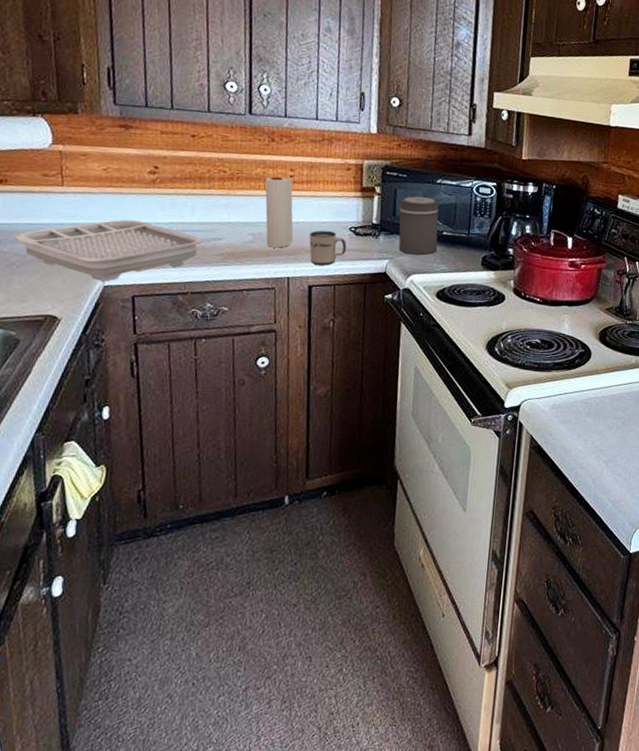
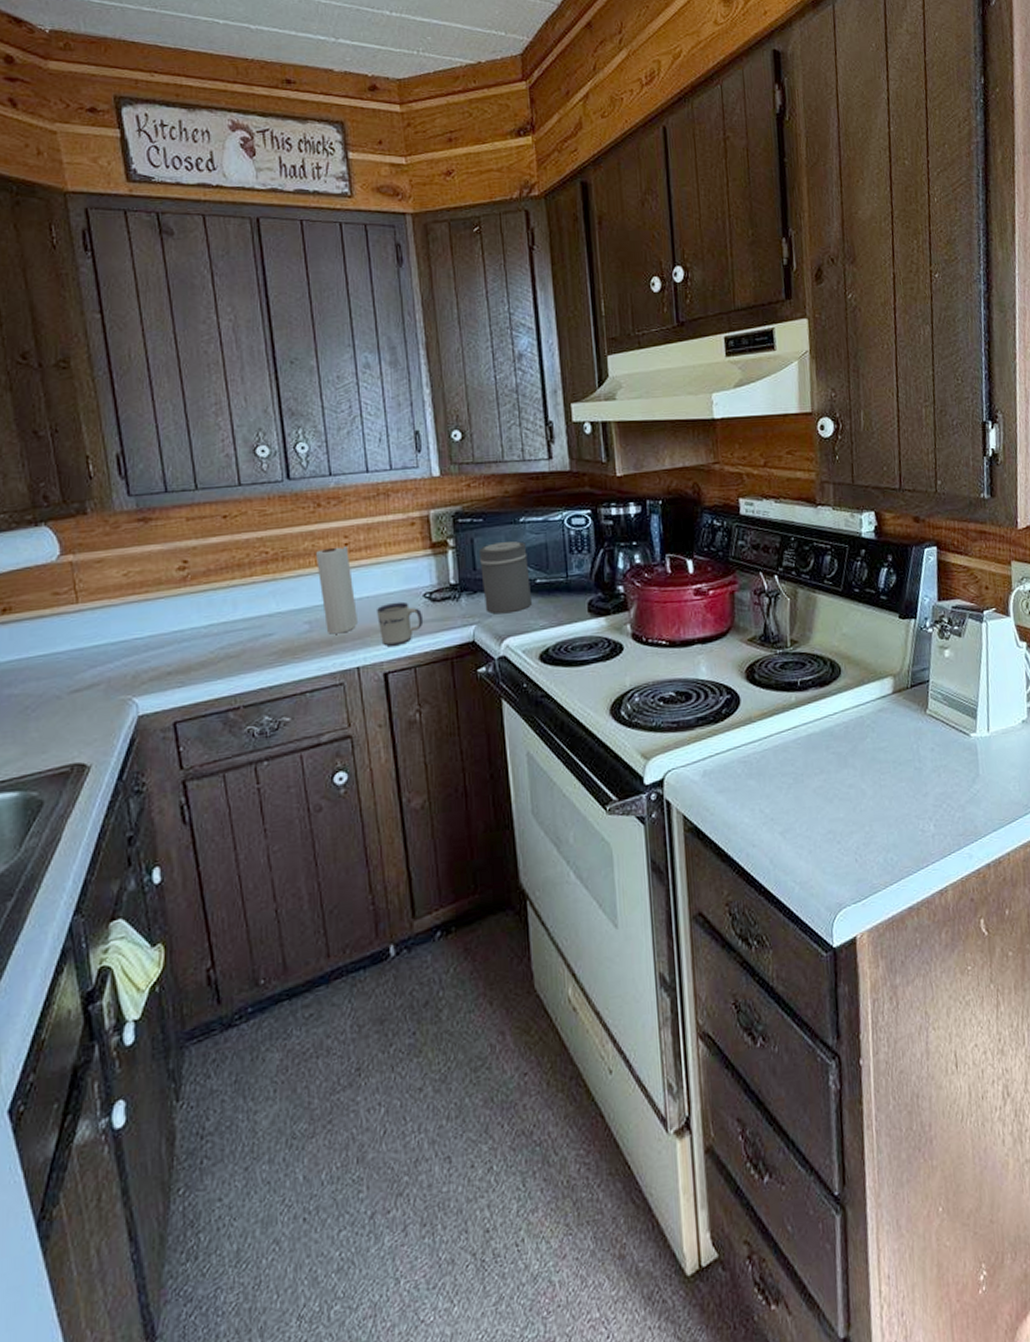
dish rack: present [15,219,204,282] -> none [27,629,251,711]

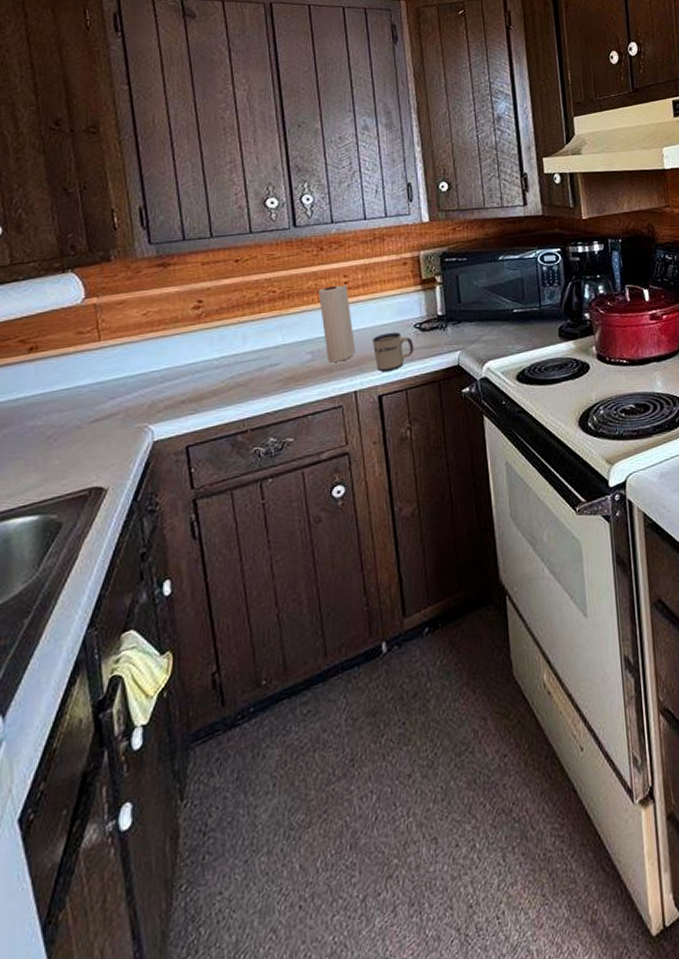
cylinder: present [480,541,531,614] -> none [464,277,509,341]

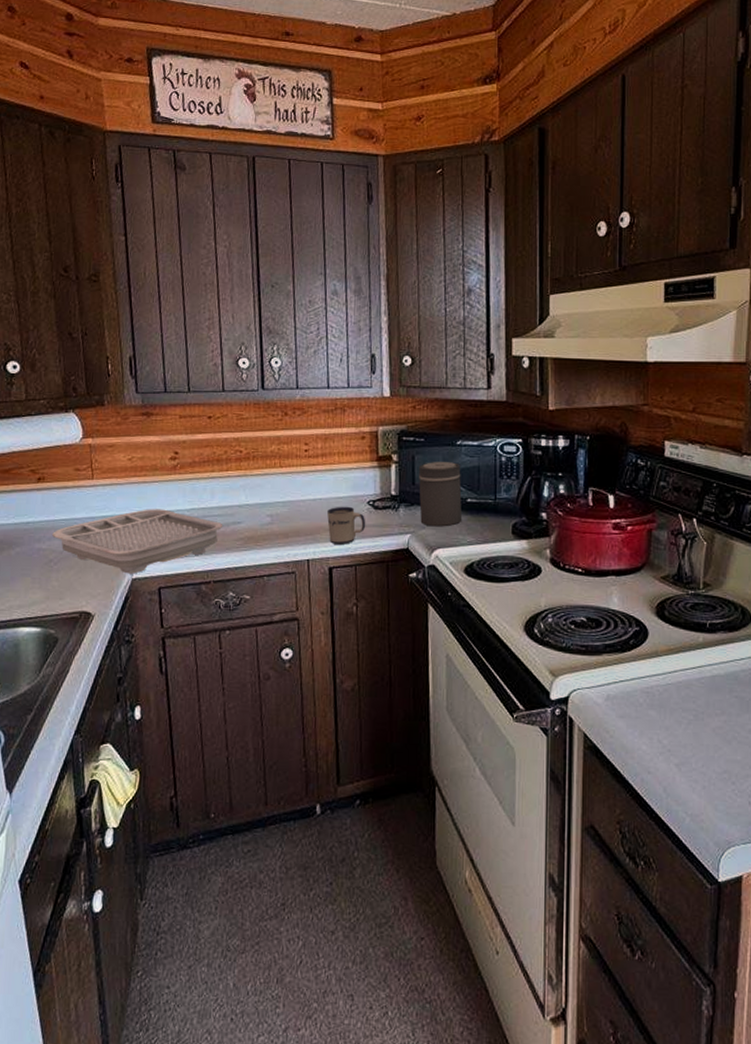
dish rack: none [50,361,259,438] -> present [52,509,223,574]
paper towel roll: present [319,284,356,363] -> none [280,452,312,528]
cylinder: none [464,277,509,341] -> present [419,462,462,527]

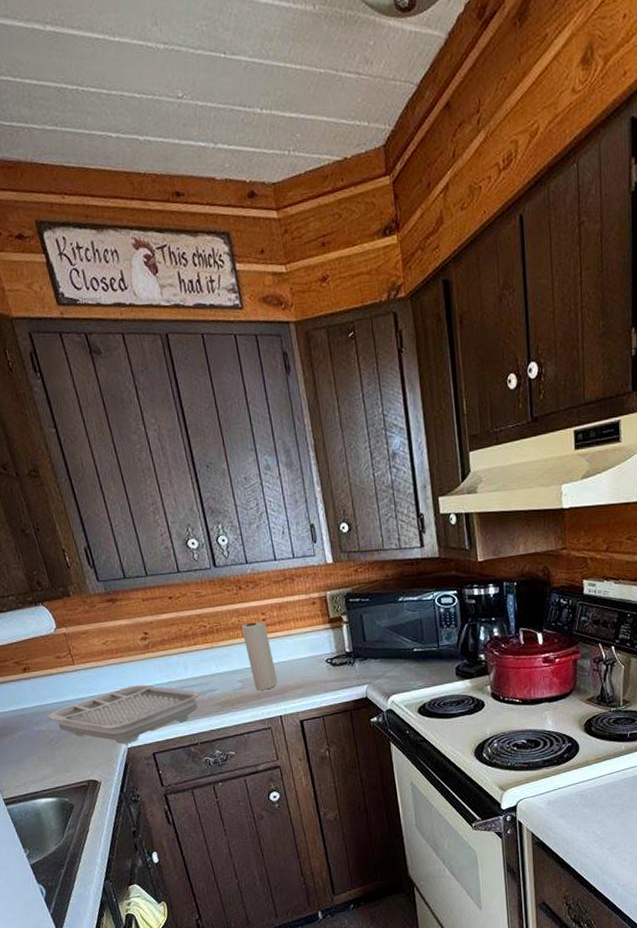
paper towel roll: none [280,452,312,528] -> present [242,621,278,690]
mug: present [327,506,366,544] -> none [291,665,327,700]
cylinder: present [419,462,462,527] -> none [368,617,411,676]

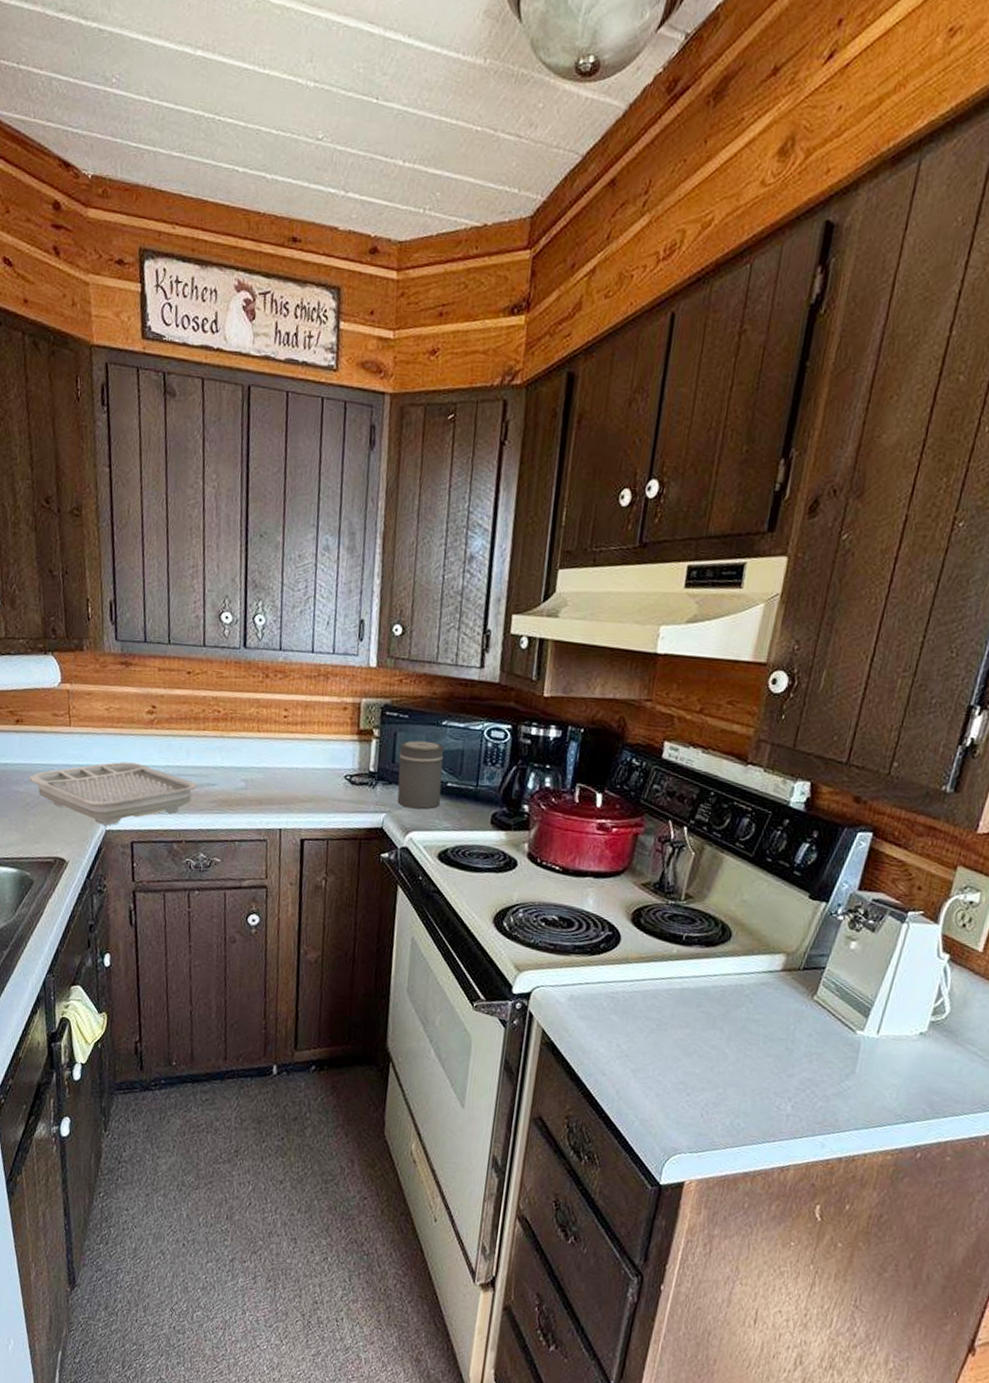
paper towel roll: present [242,621,278,690] -> none [258,717,287,797]
cylinder: none [368,617,411,676] -> present [397,740,444,809]

